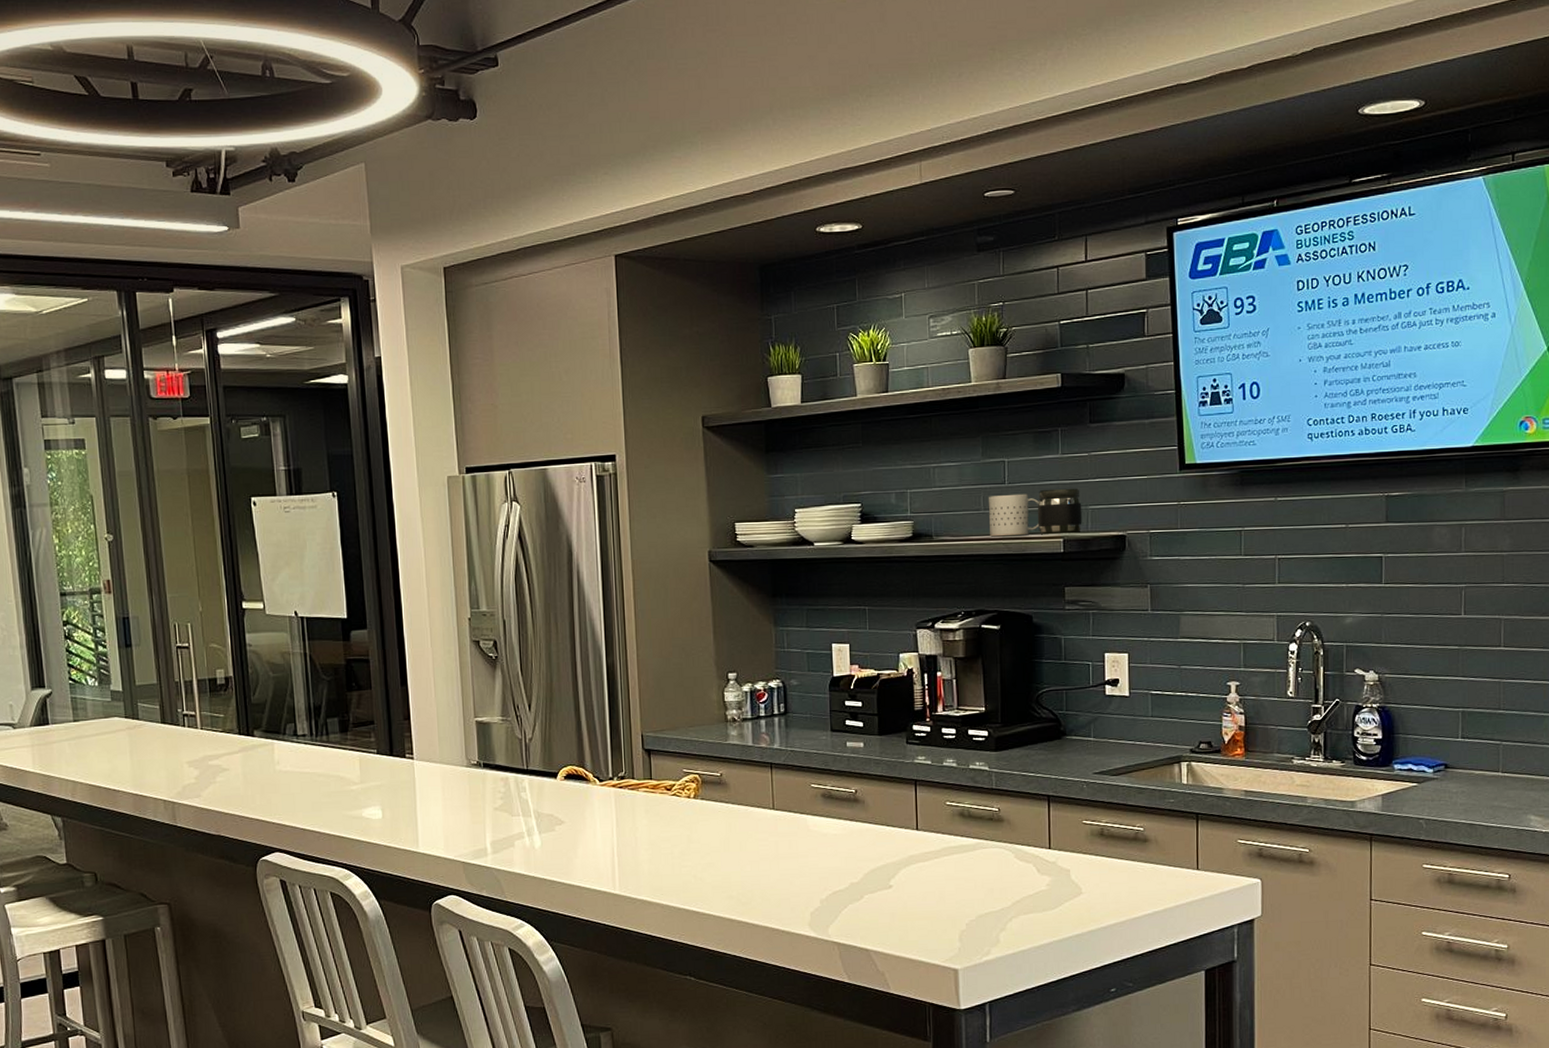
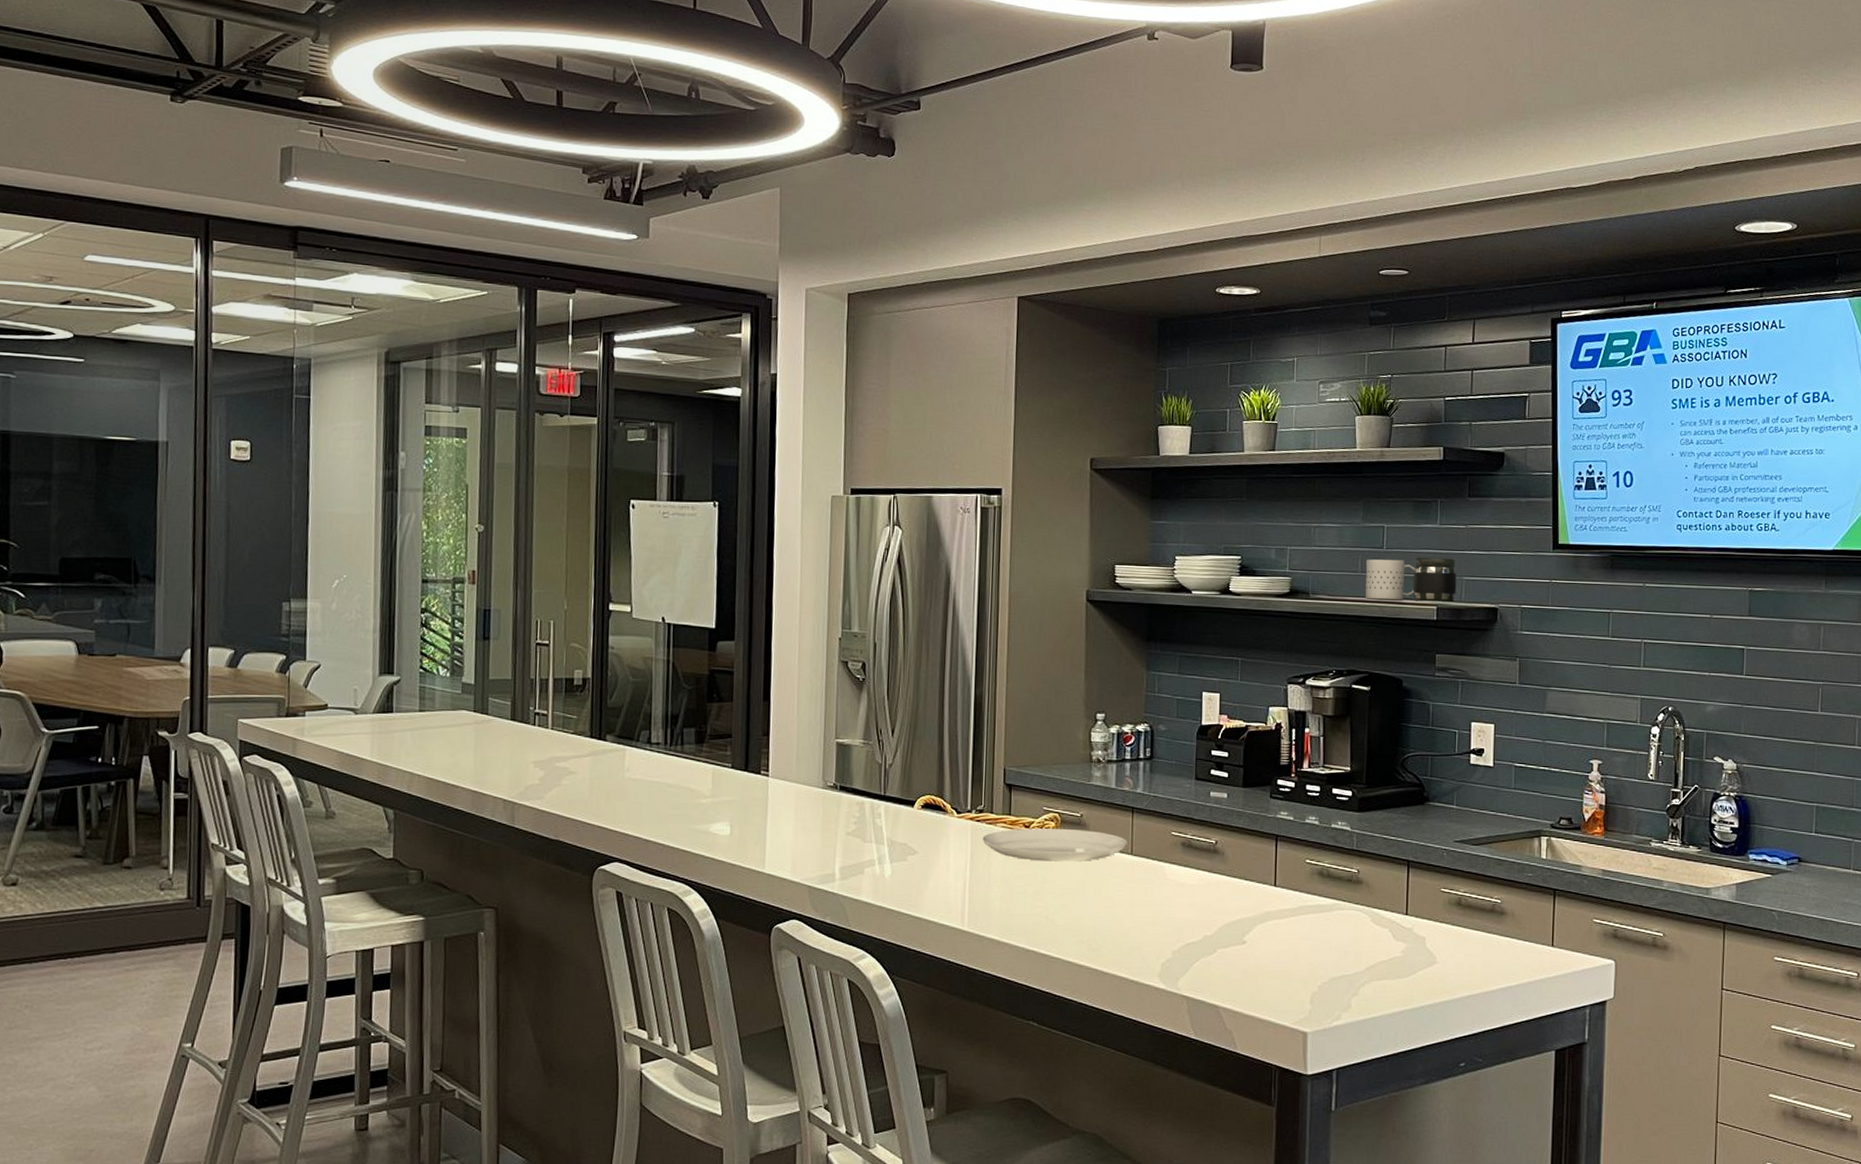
plate: none [626,788,769,822] -> present [982,828,1128,862]

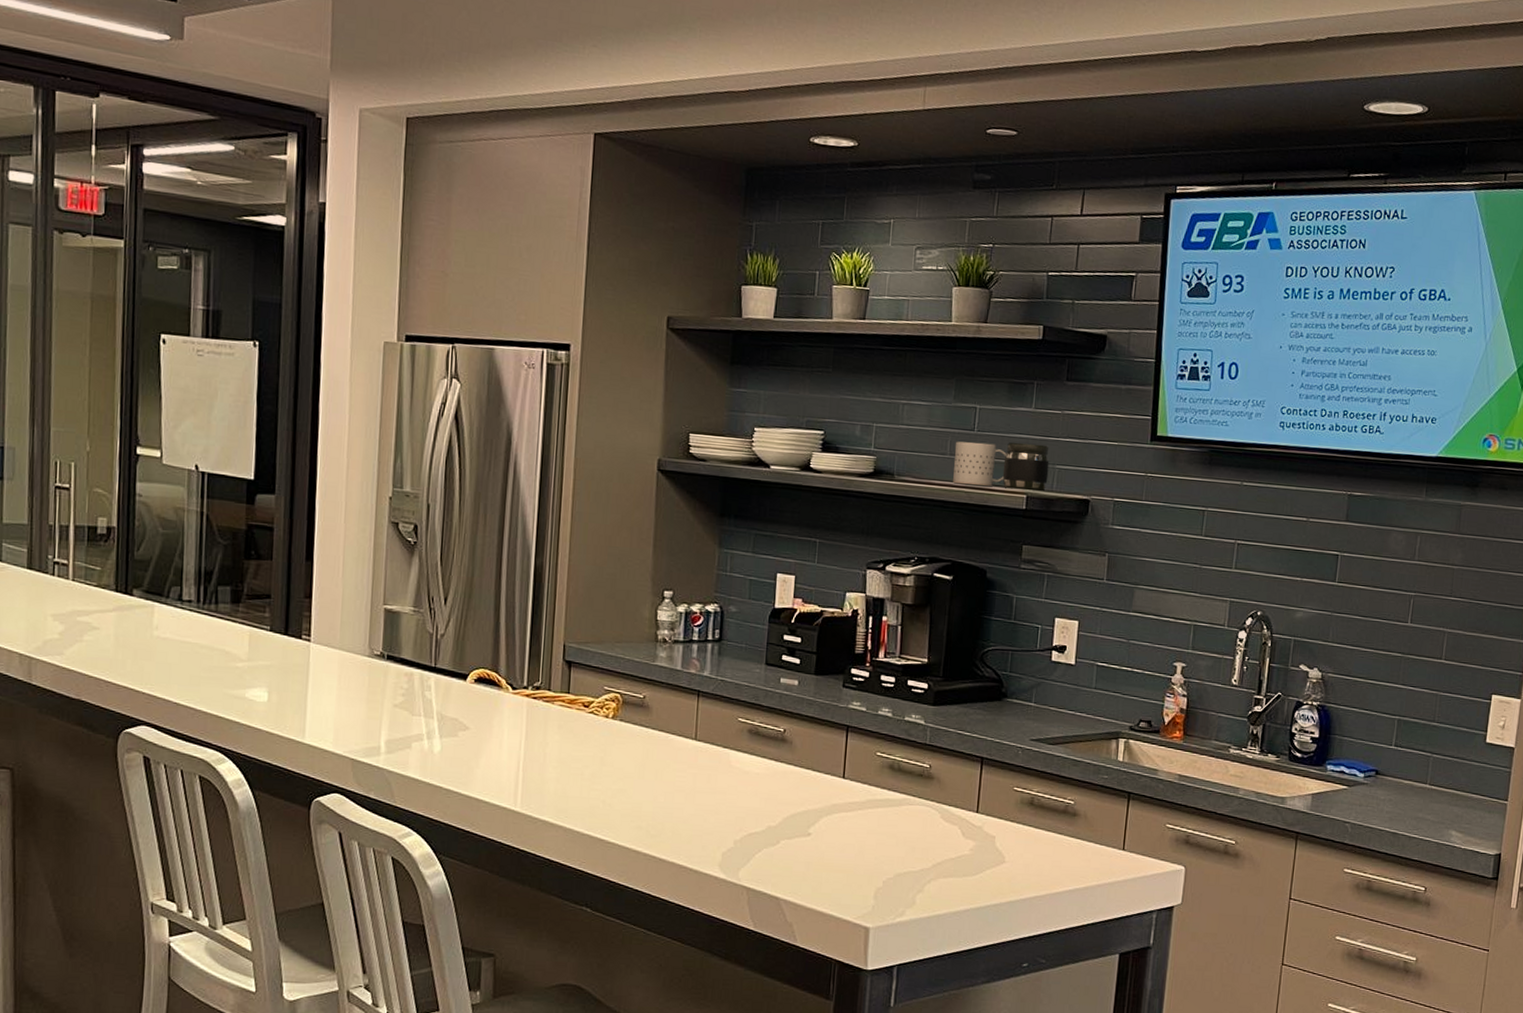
plate: present [982,828,1128,862] -> none [538,708,693,745]

